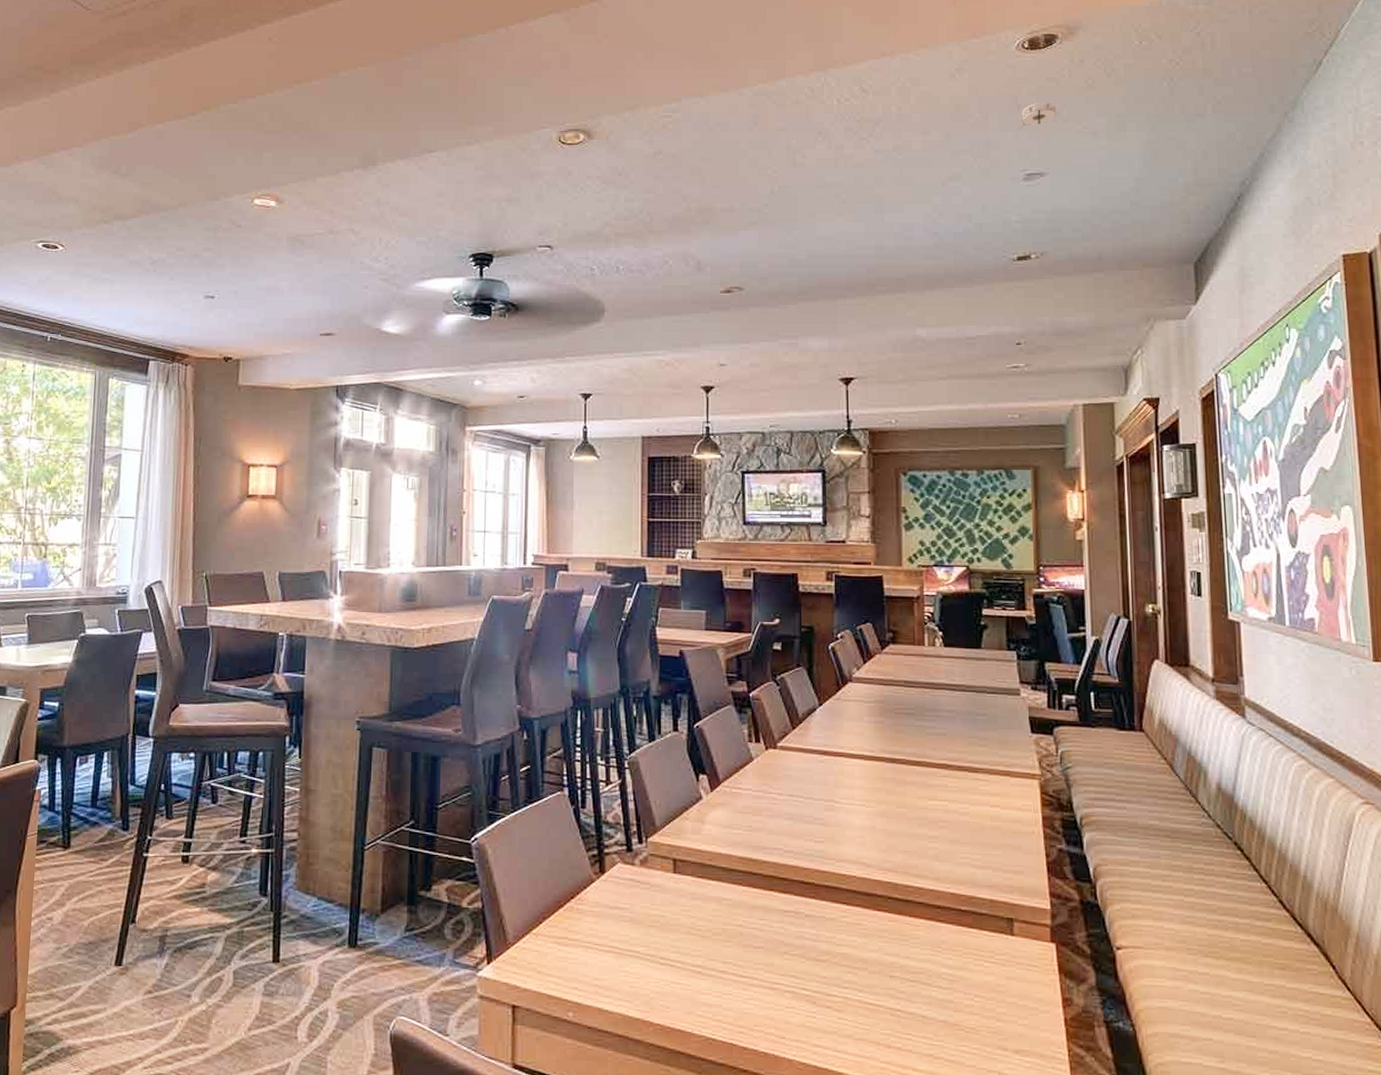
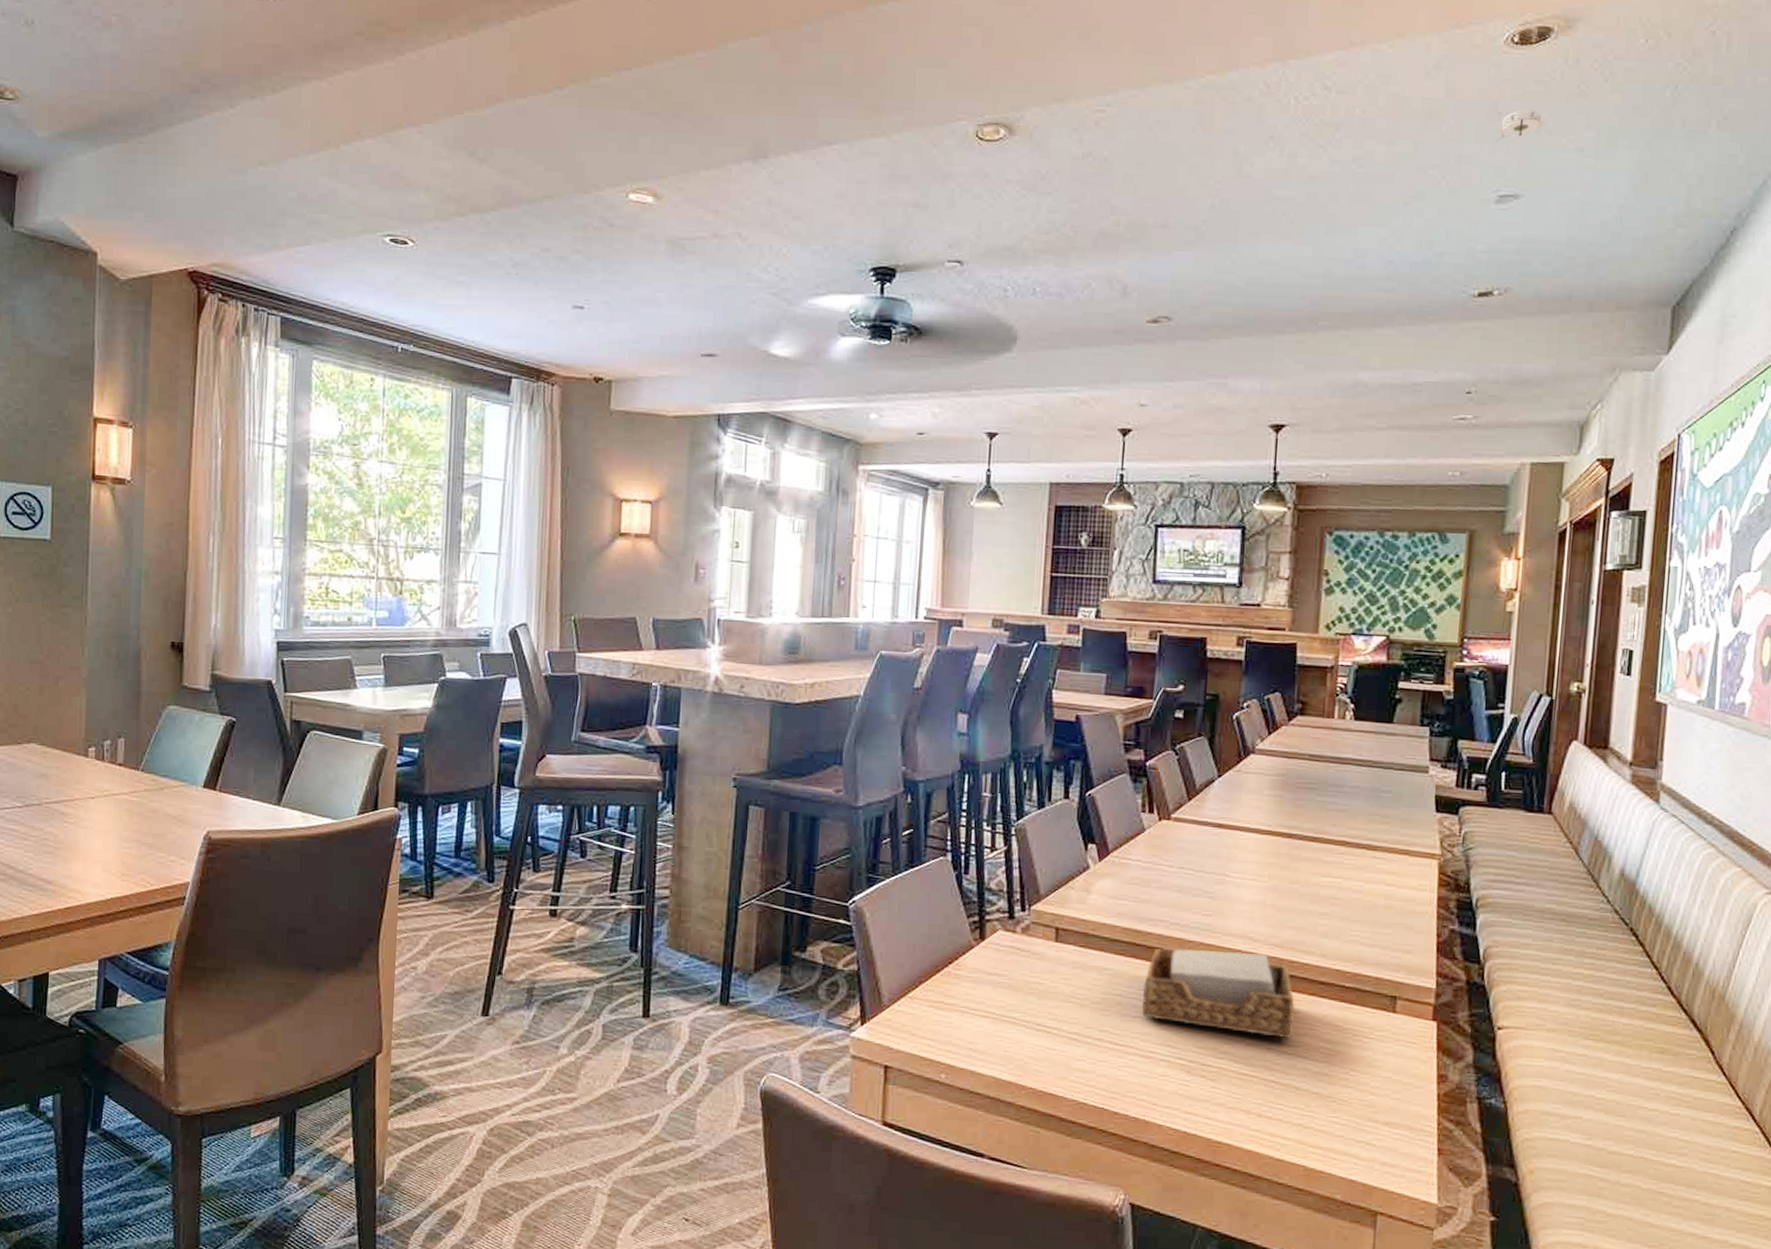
napkin holder: none [763,876,915,966] -> present [1142,948,1296,1039]

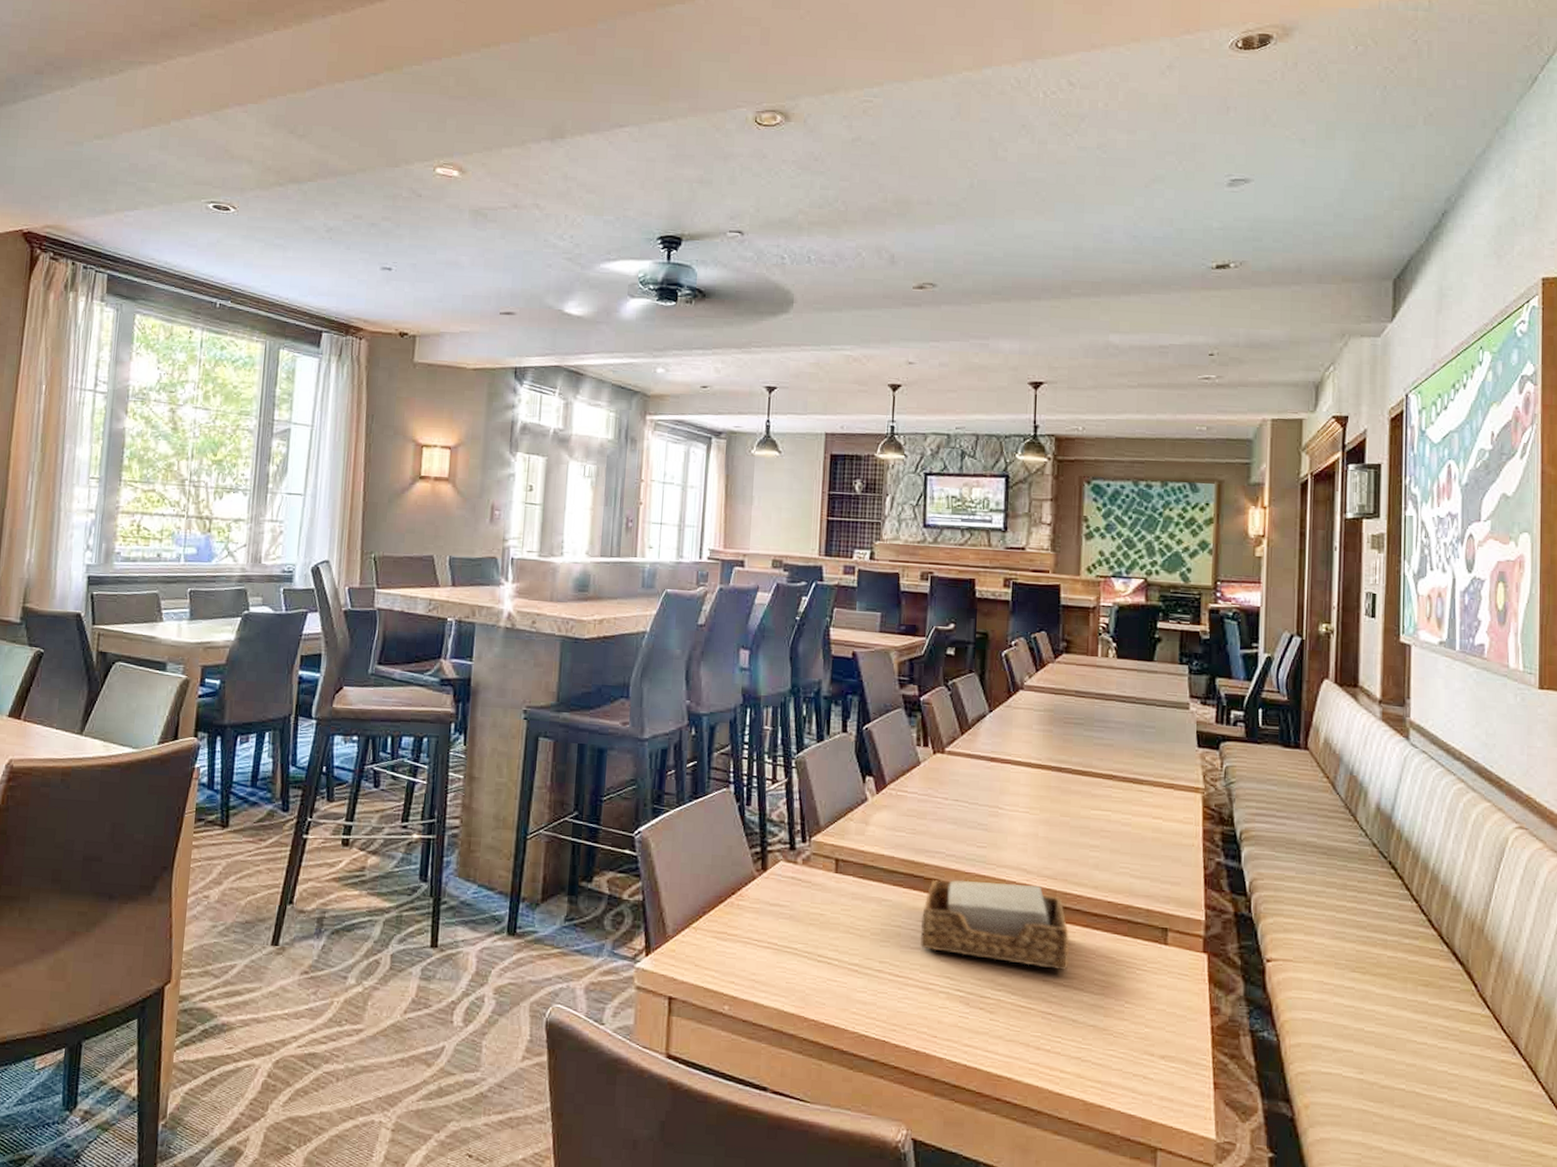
smoke detector: present [1495,108,1545,141] -> none [1225,104,1269,132]

